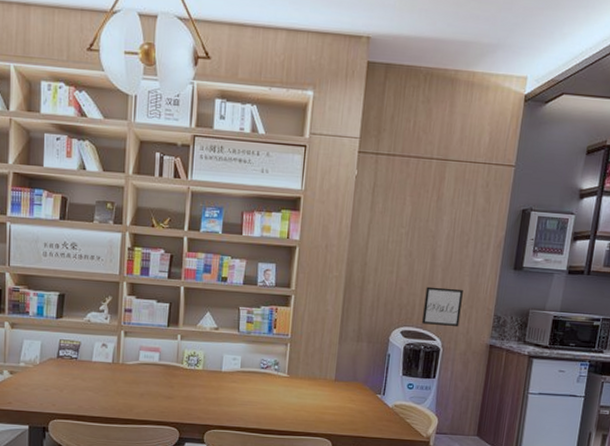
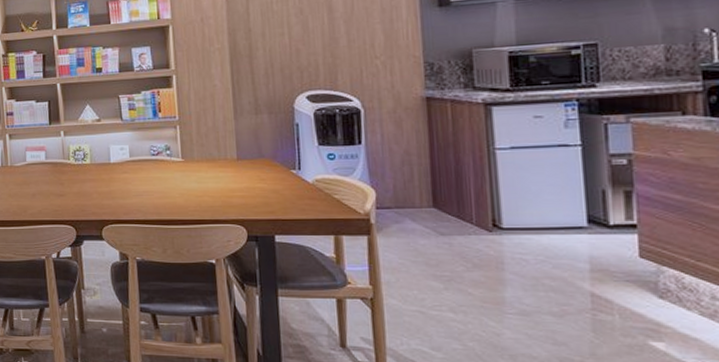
wall art: present [422,286,463,328] -> none [328,39,380,85]

